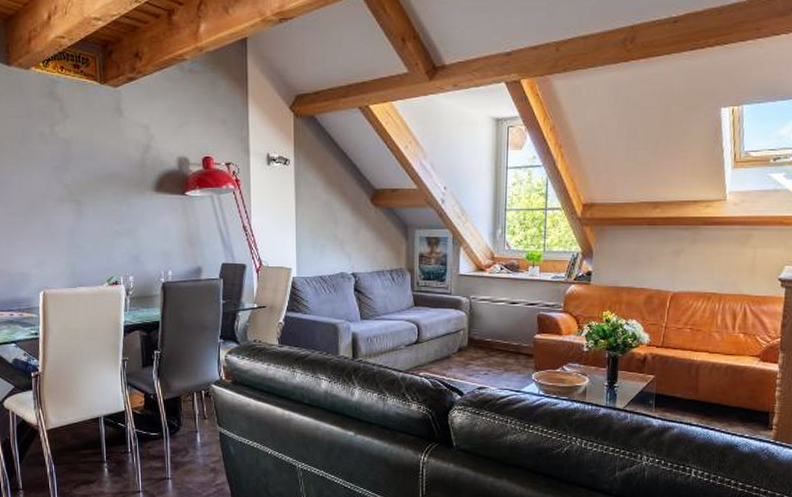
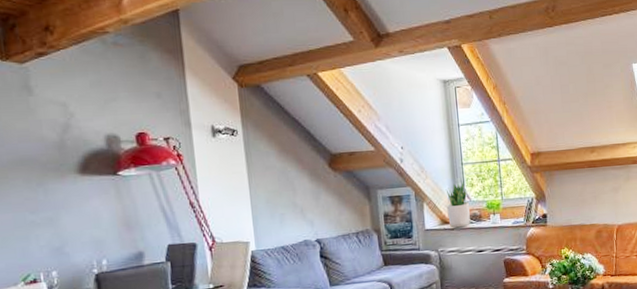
planter: none [484,228,508,276] -> present [445,181,471,228]

